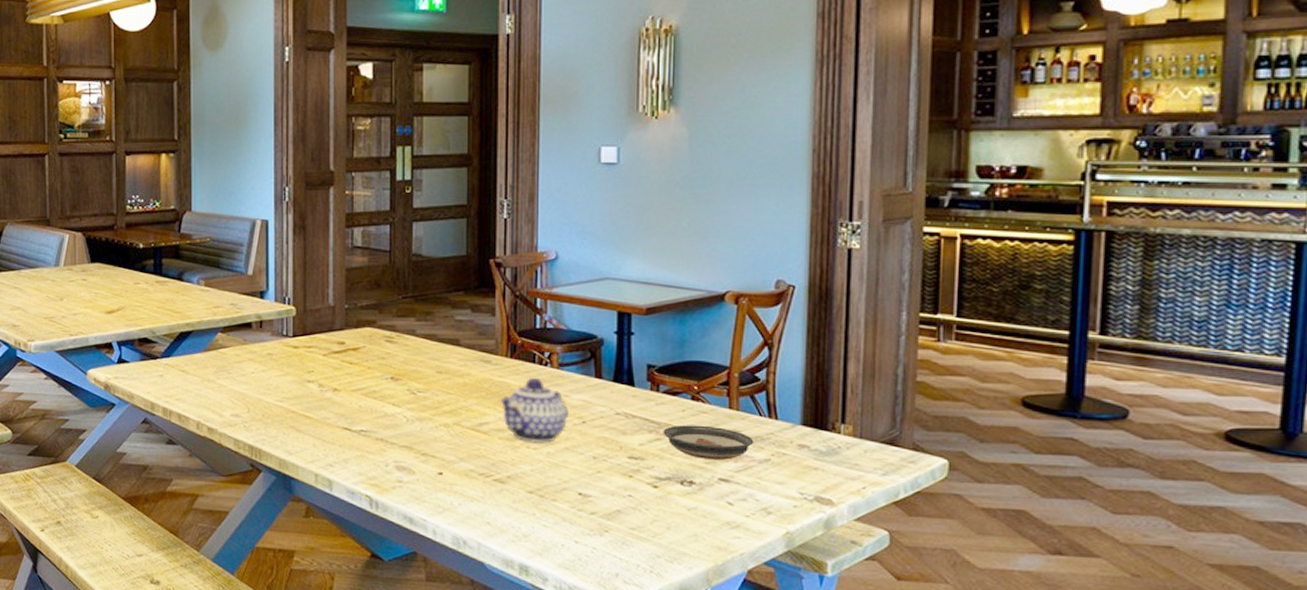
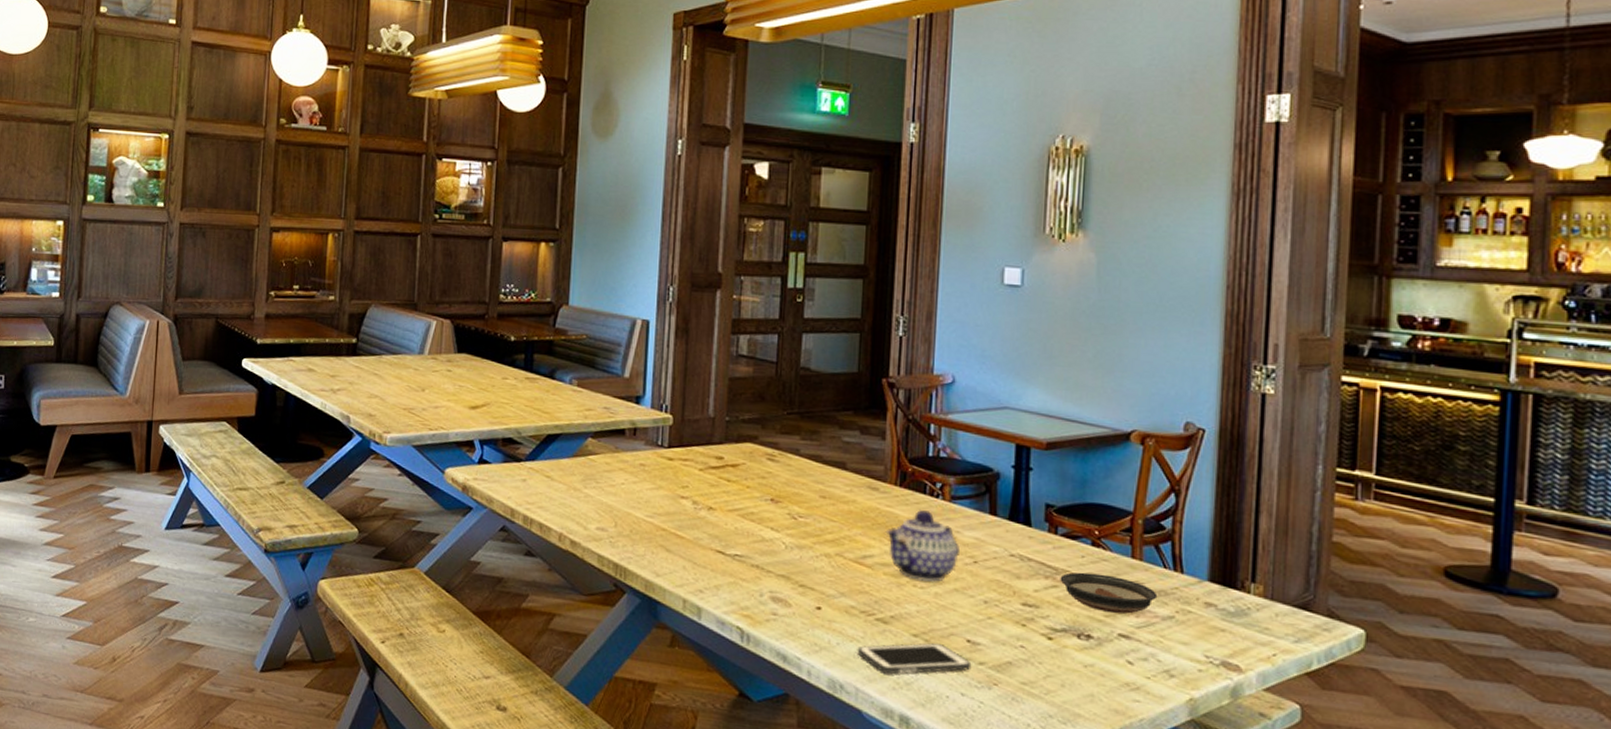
cell phone: none [479,497,584,529] -> present [858,643,972,674]

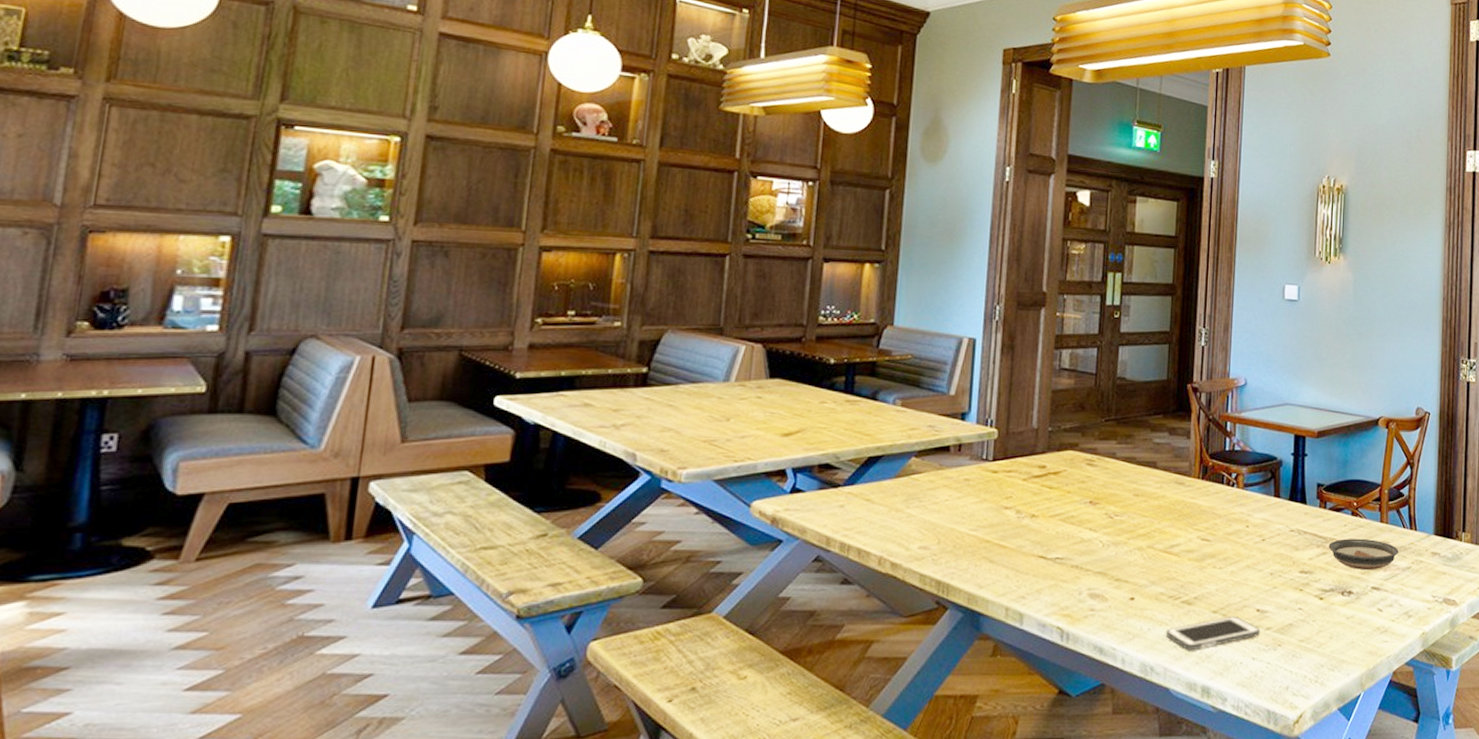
teapot: present [885,509,961,582] -> none [1190,498,1252,562]

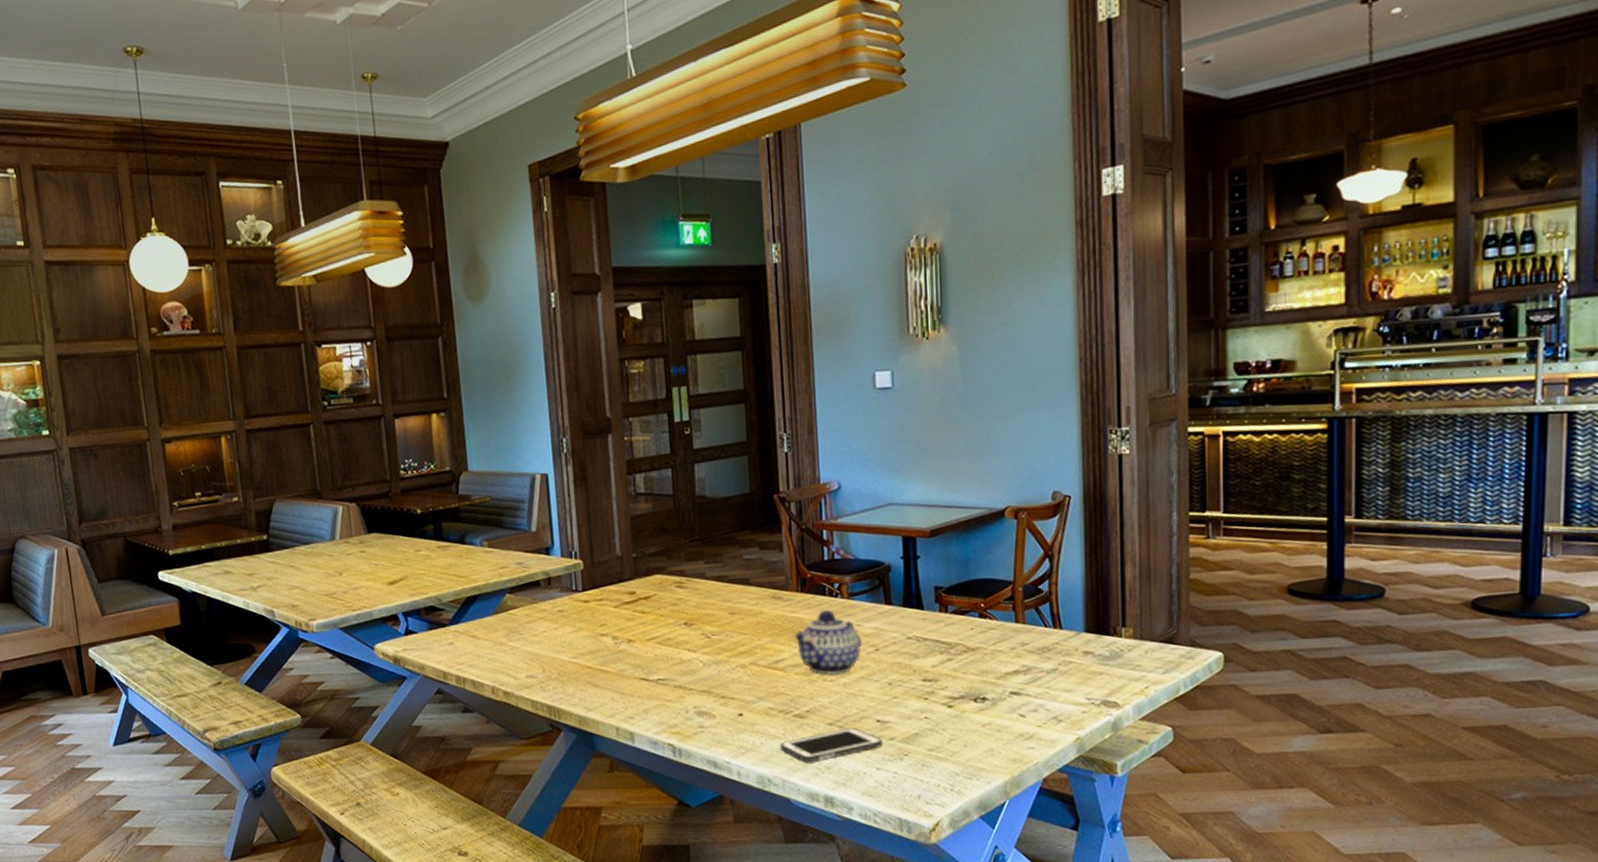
teapot: none [1190,498,1252,562] -> present [793,610,863,675]
saucer: present [1328,538,1399,571] -> none [954,641,1041,675]

